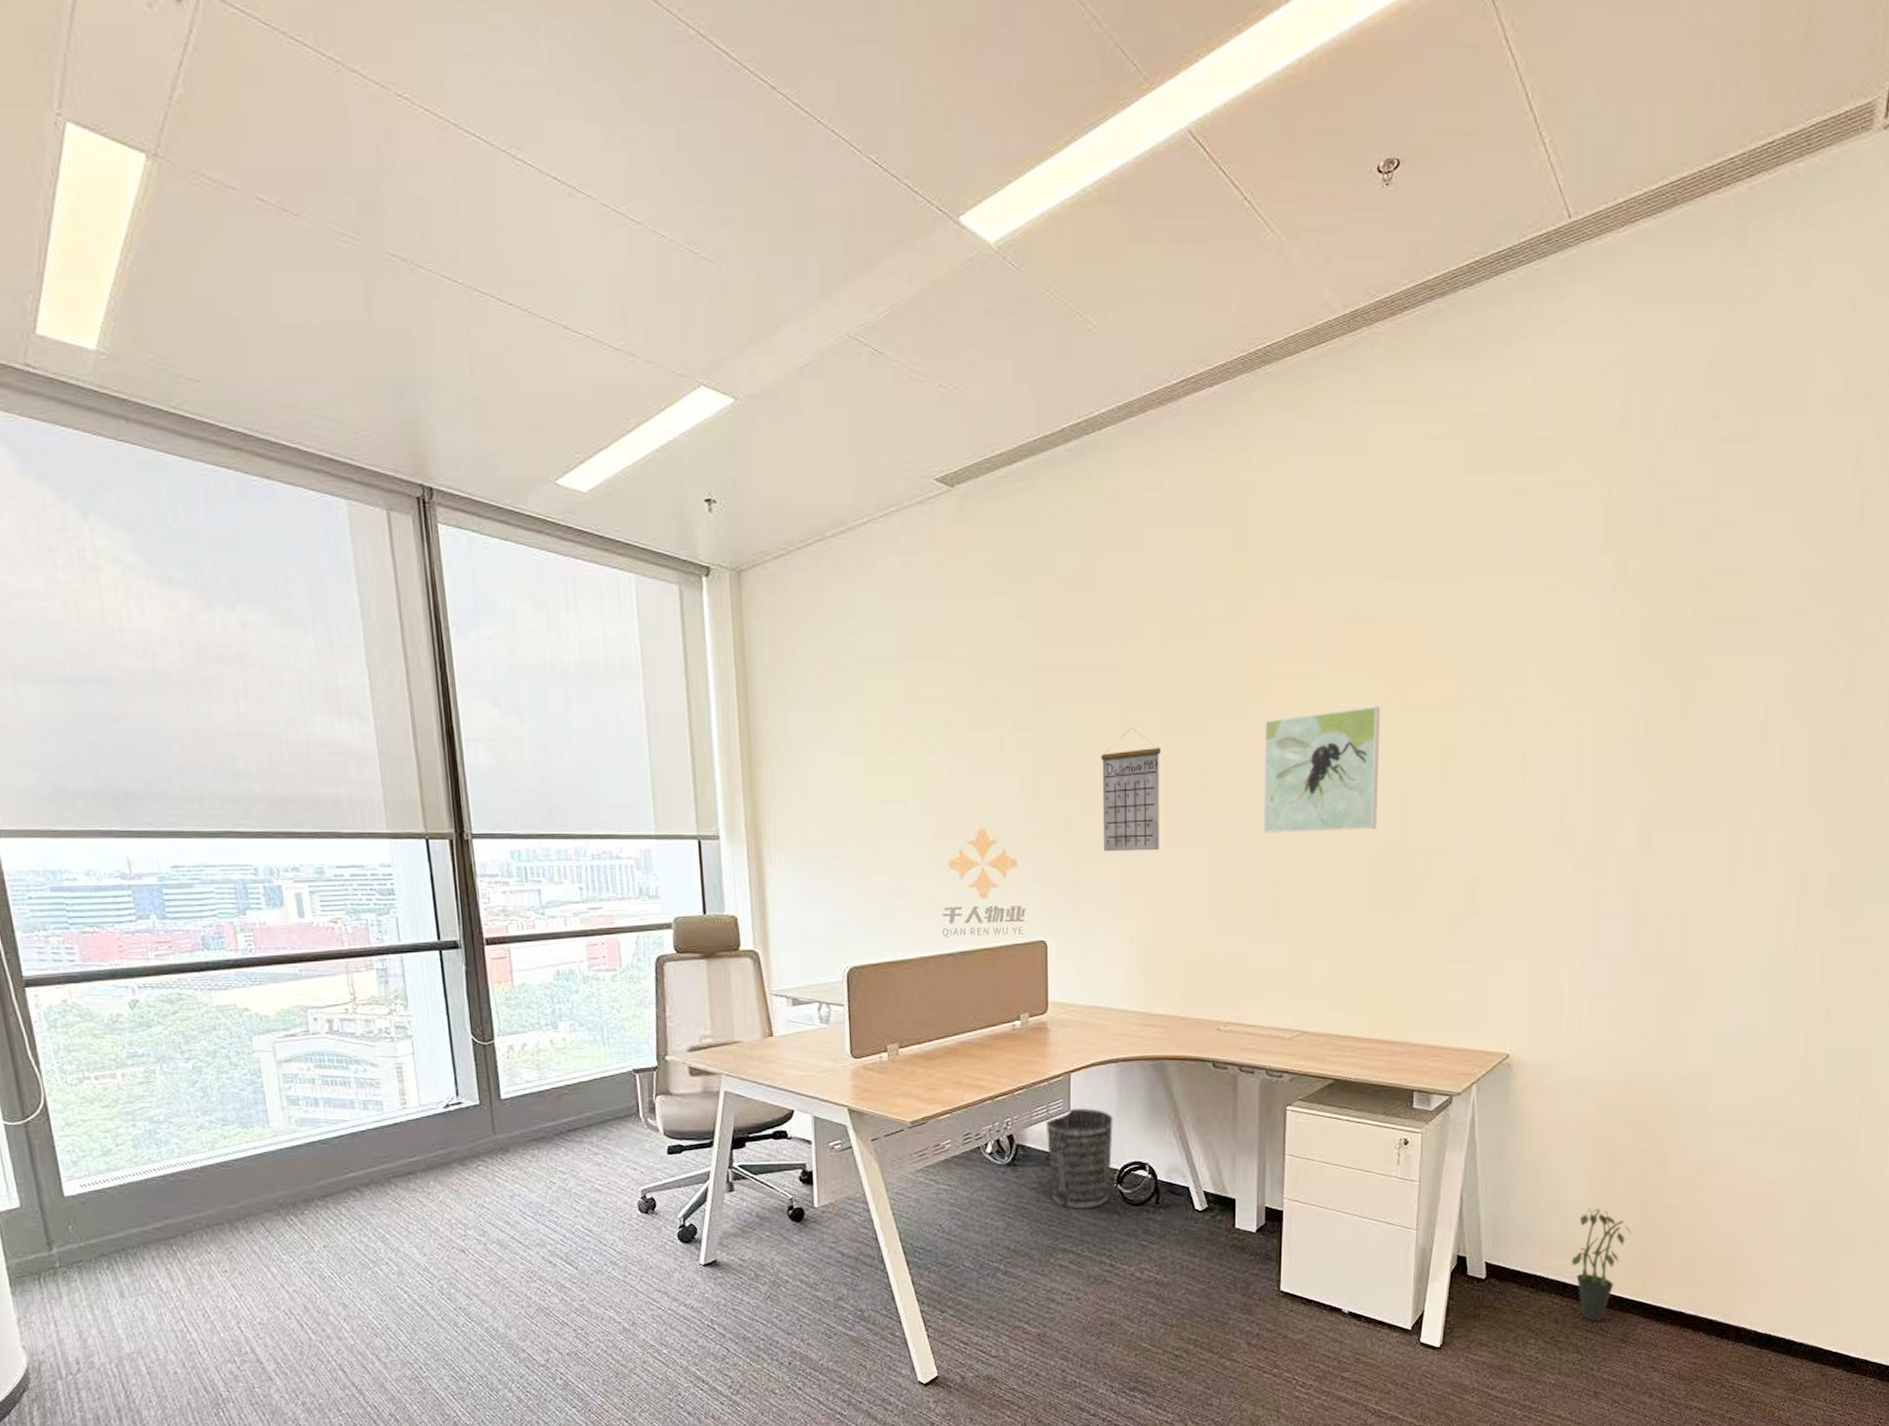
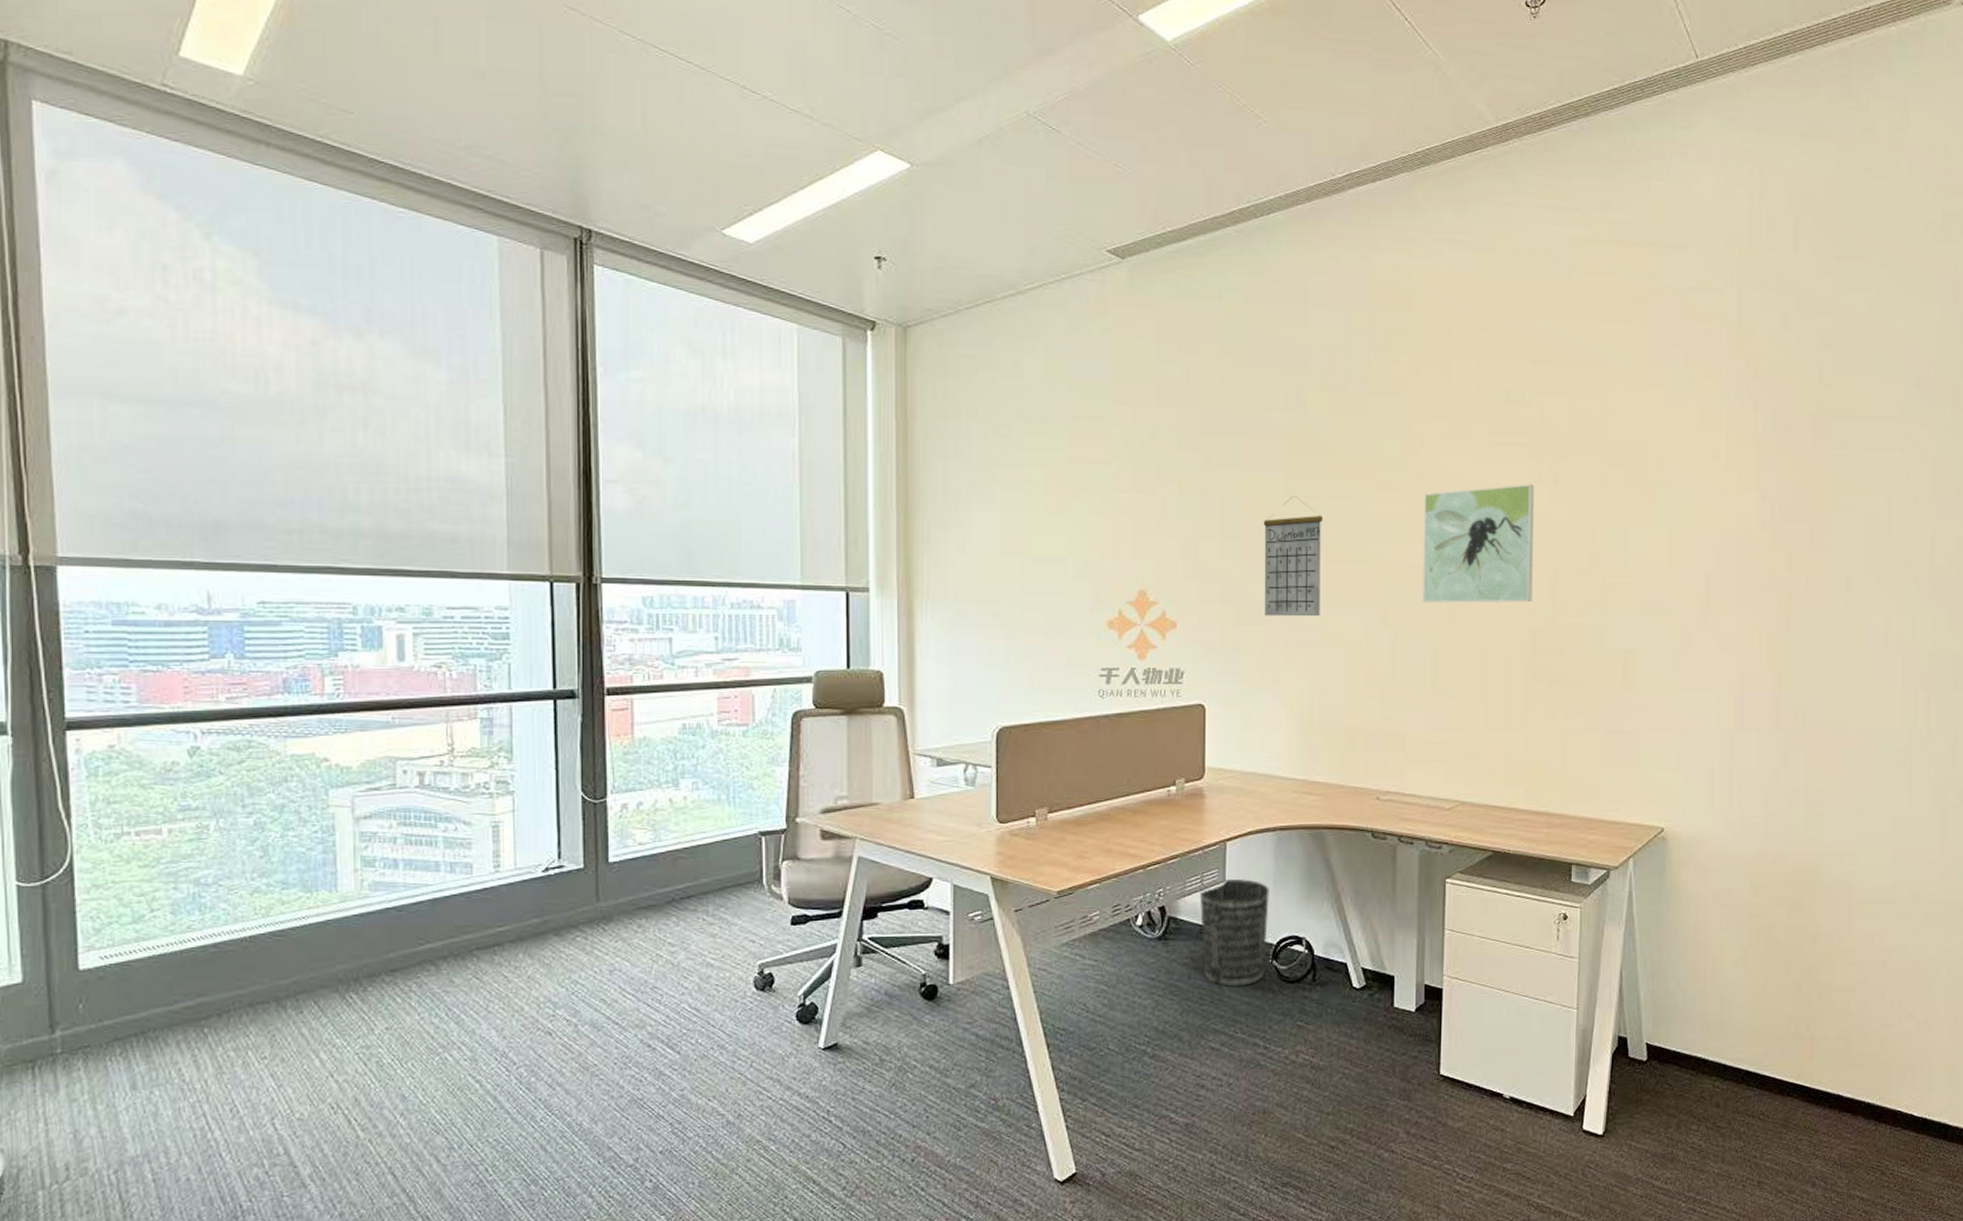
potted plant: present [1571,1207,1633,1322] -> none [1731,986,1789,1106]

